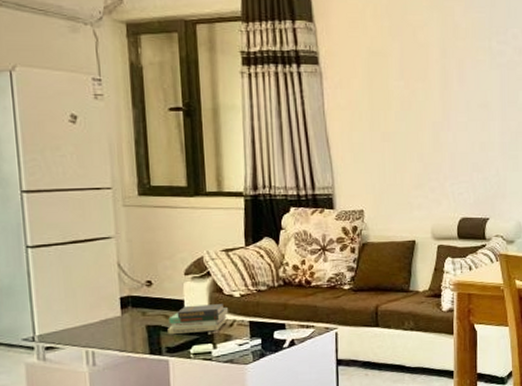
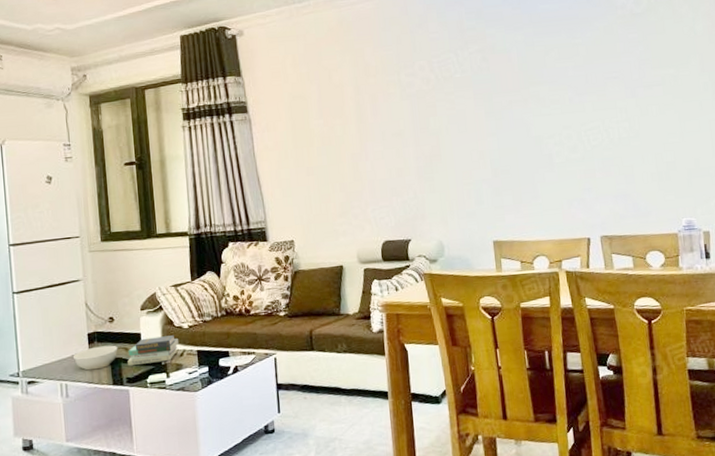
bowl: none [101,311,157,339] -> present [72,345,118,372]

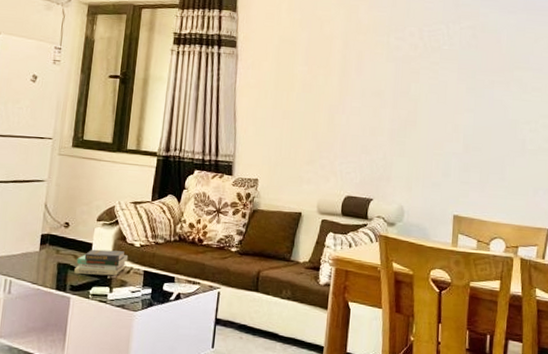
bowl: present [72,345,118,372] -> none [22,248,68,273]

